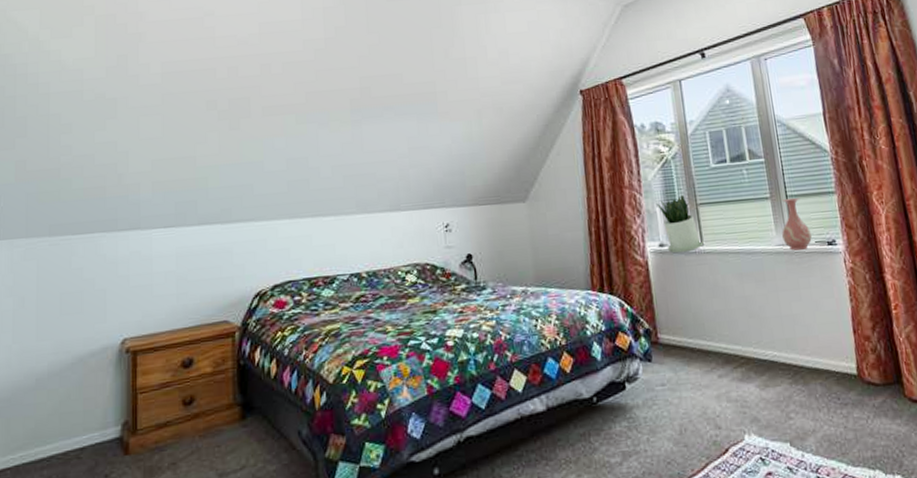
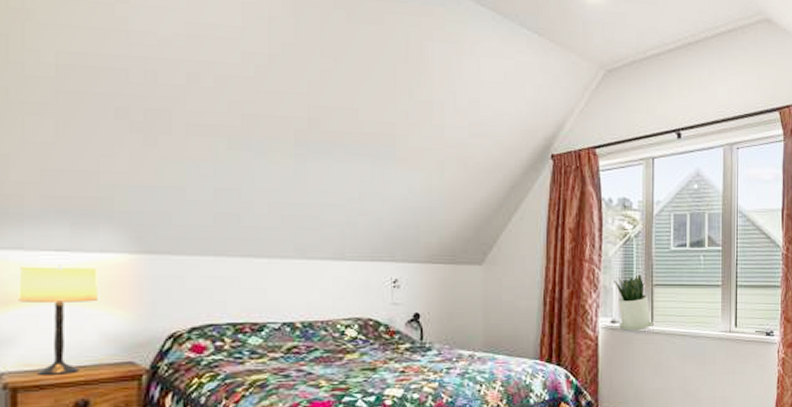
table lamp: none [137,239,197,339] -> present [18,265,97,377]
vase: present [781,197,812,251] -> none [727,287,753,339]

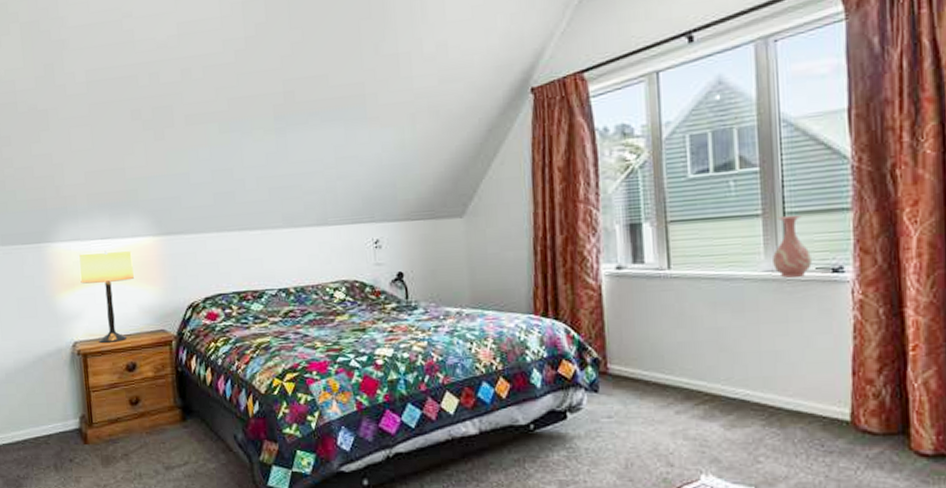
planter: present [613,273,654,331] -> none [615,209,671,278]
vase: none [727,287,753,339] -> present [773,214,812,279]

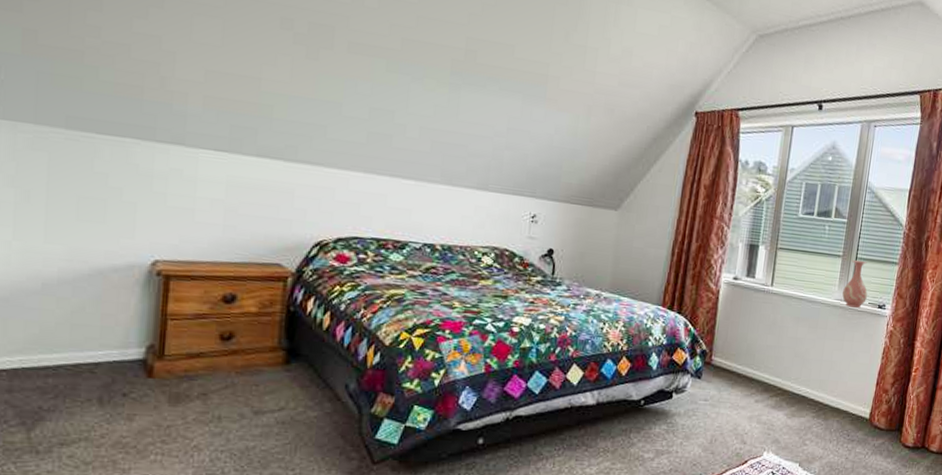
table lamp: present [79,250,134,344] -> none [176,161,253,270]

